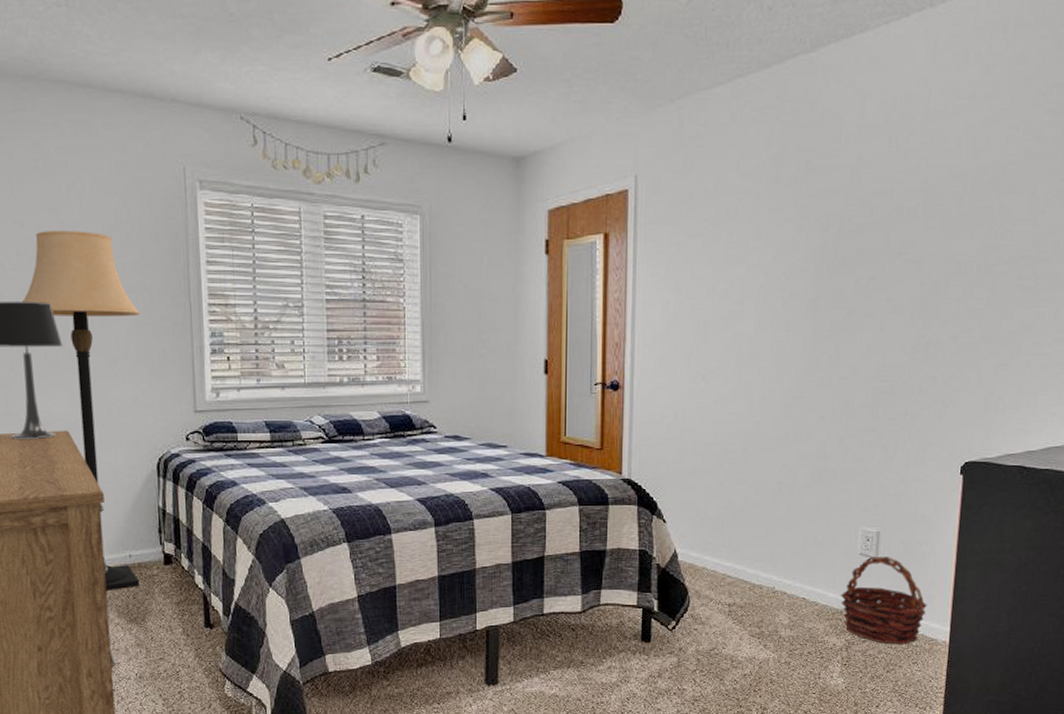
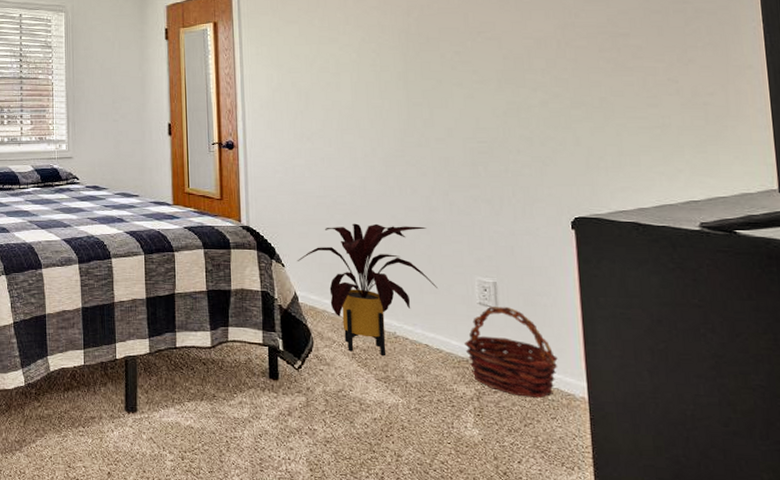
house plant: none [679,473,821,612] -> present [297,223,437,357]

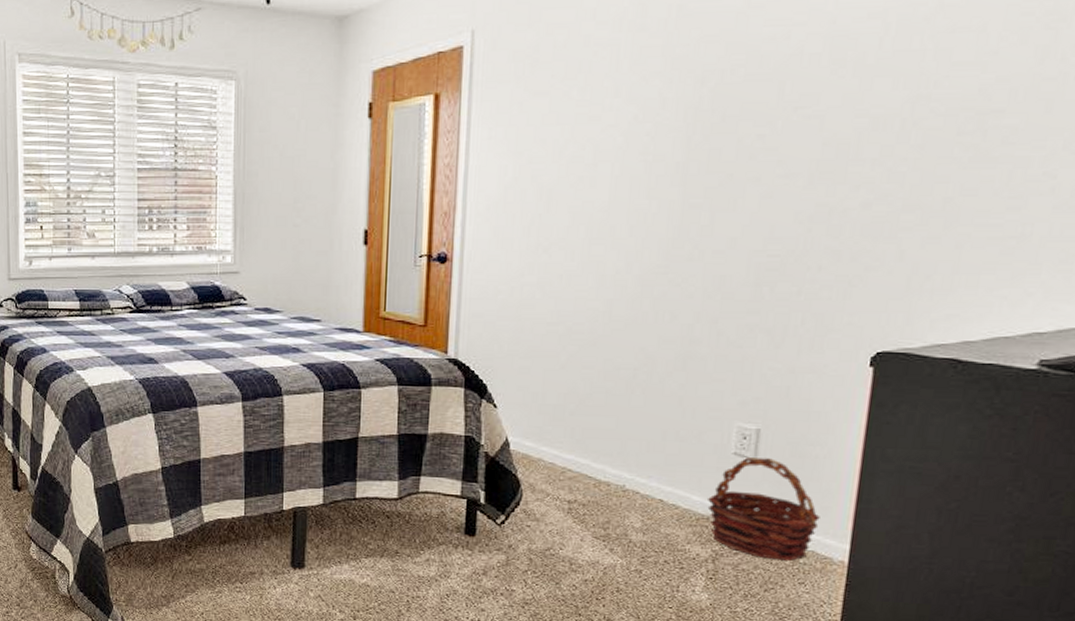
house plant: present [297,223,437,357] -> none [513,357,685,512]

